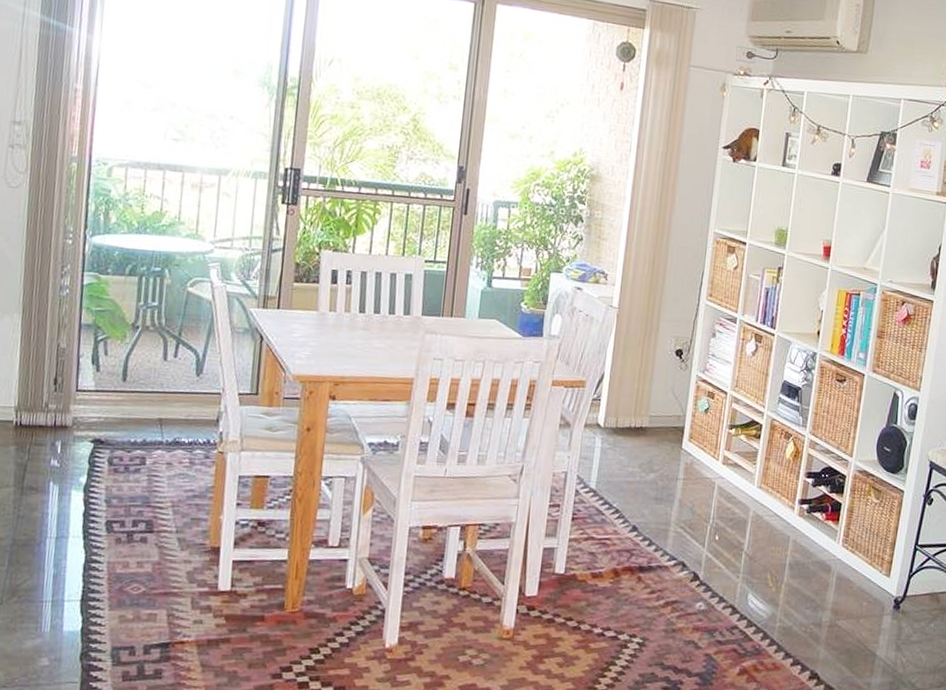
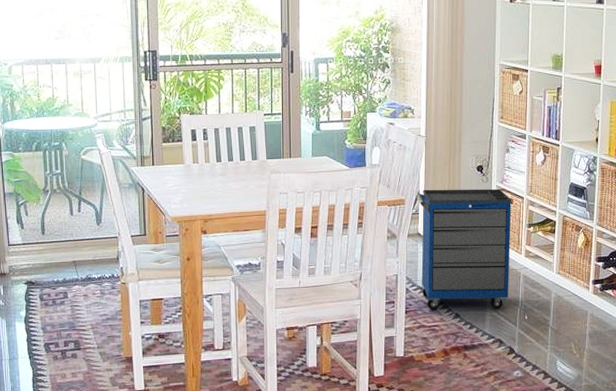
cabinet: none [595,371,713,526] -> present [415,188,511,311]

